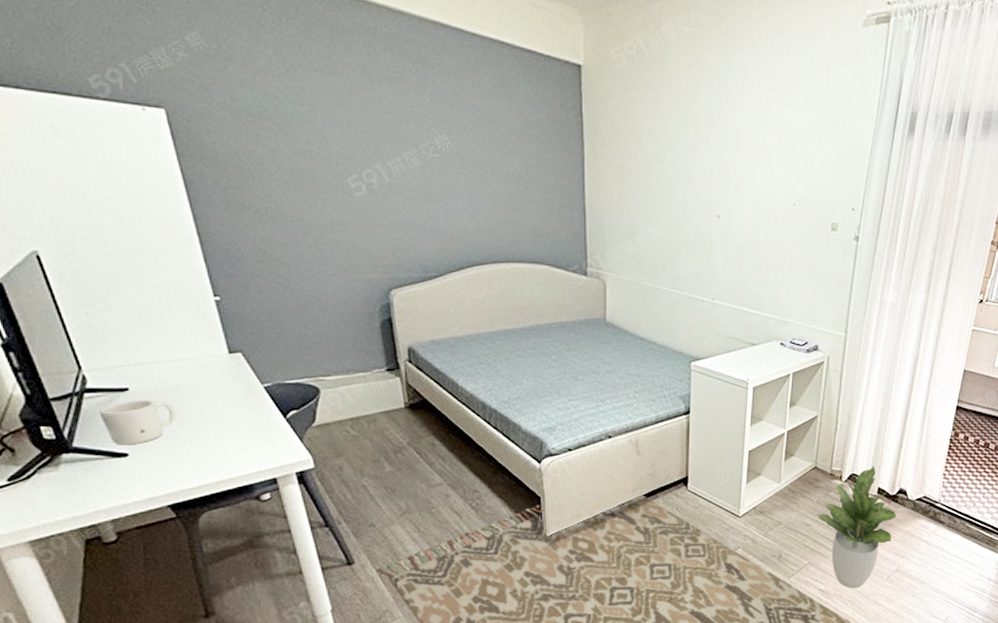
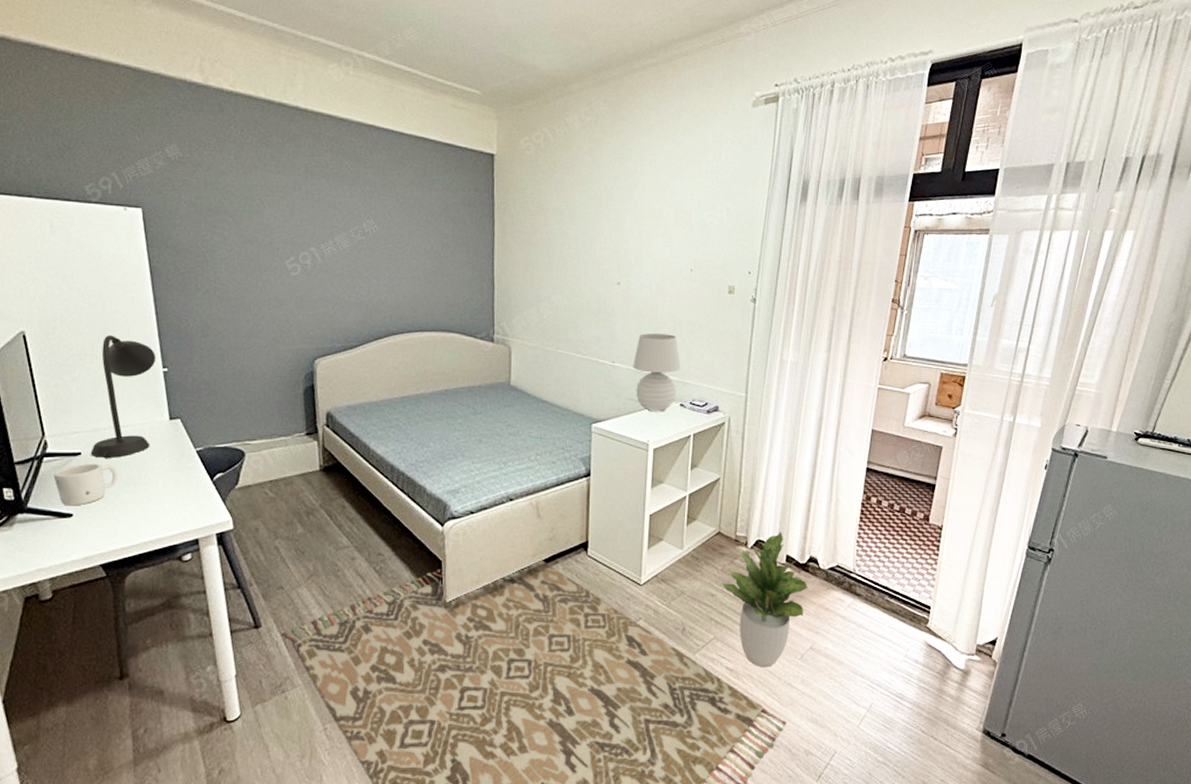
desk lamp: none [137,258,210,395] -> present [90,336,157,459]
table lamp: none [733,270,781,351] -> present [633,334,681,412]

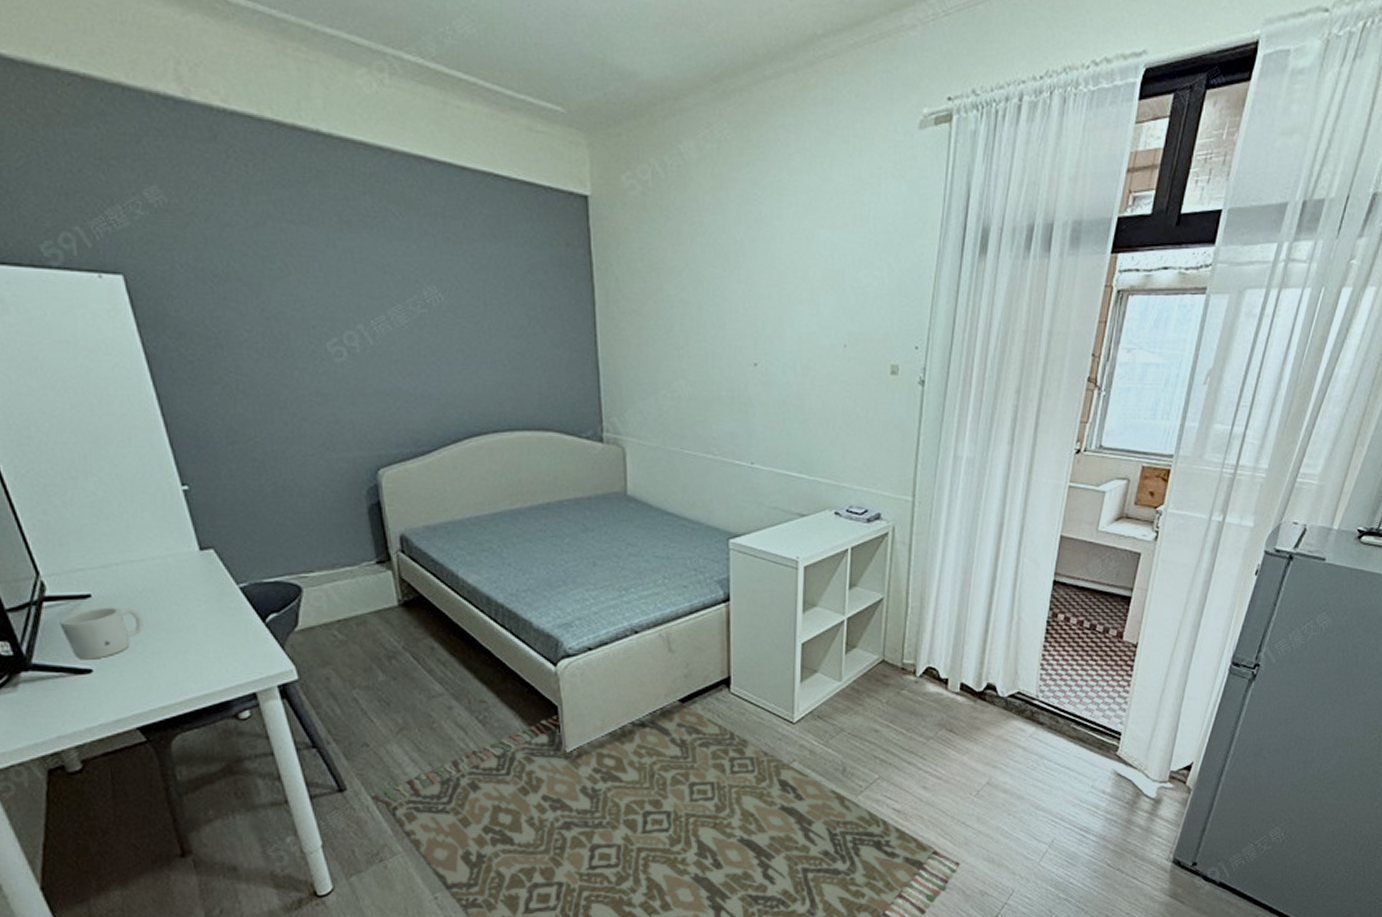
desk lamp: present [90,336,157,459] -> none [96,446,179,601]
table lamp: present [633,334,681,412] -> none [776,427,834,523]
potted plant: present [721,532,808,668] -> none [886,657,985,807]

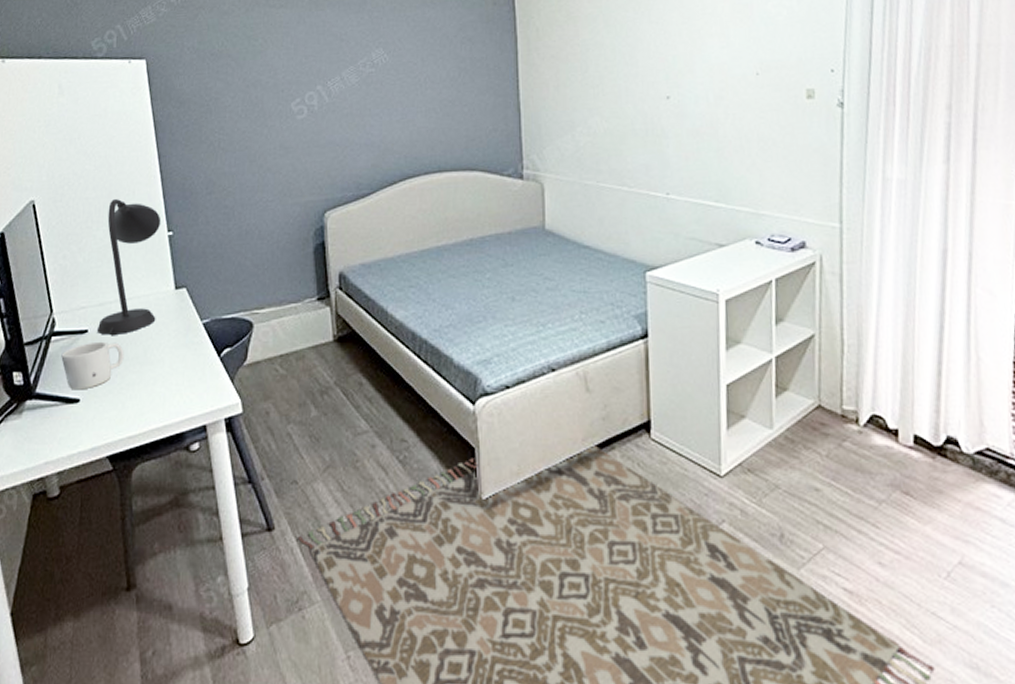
desk lamp: none [96,446,179,601] -> present [96,199,161,336]

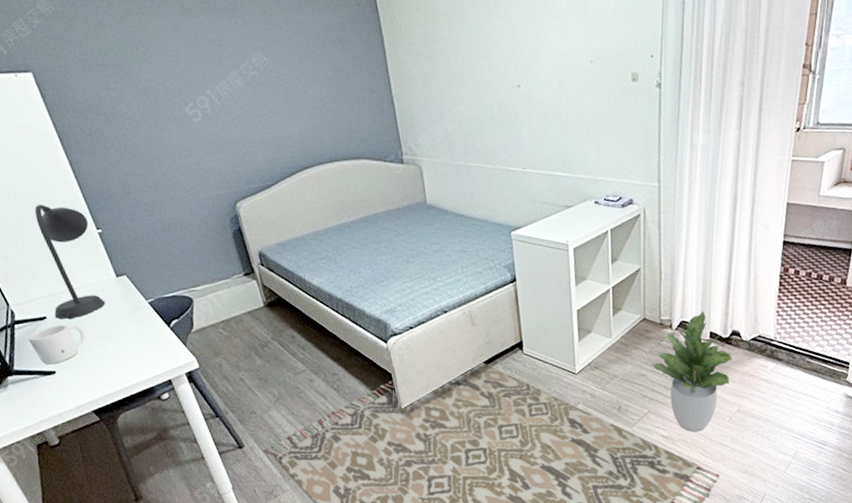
potted plant: none [828,403,948,590] -> present [650,311,732,433]

